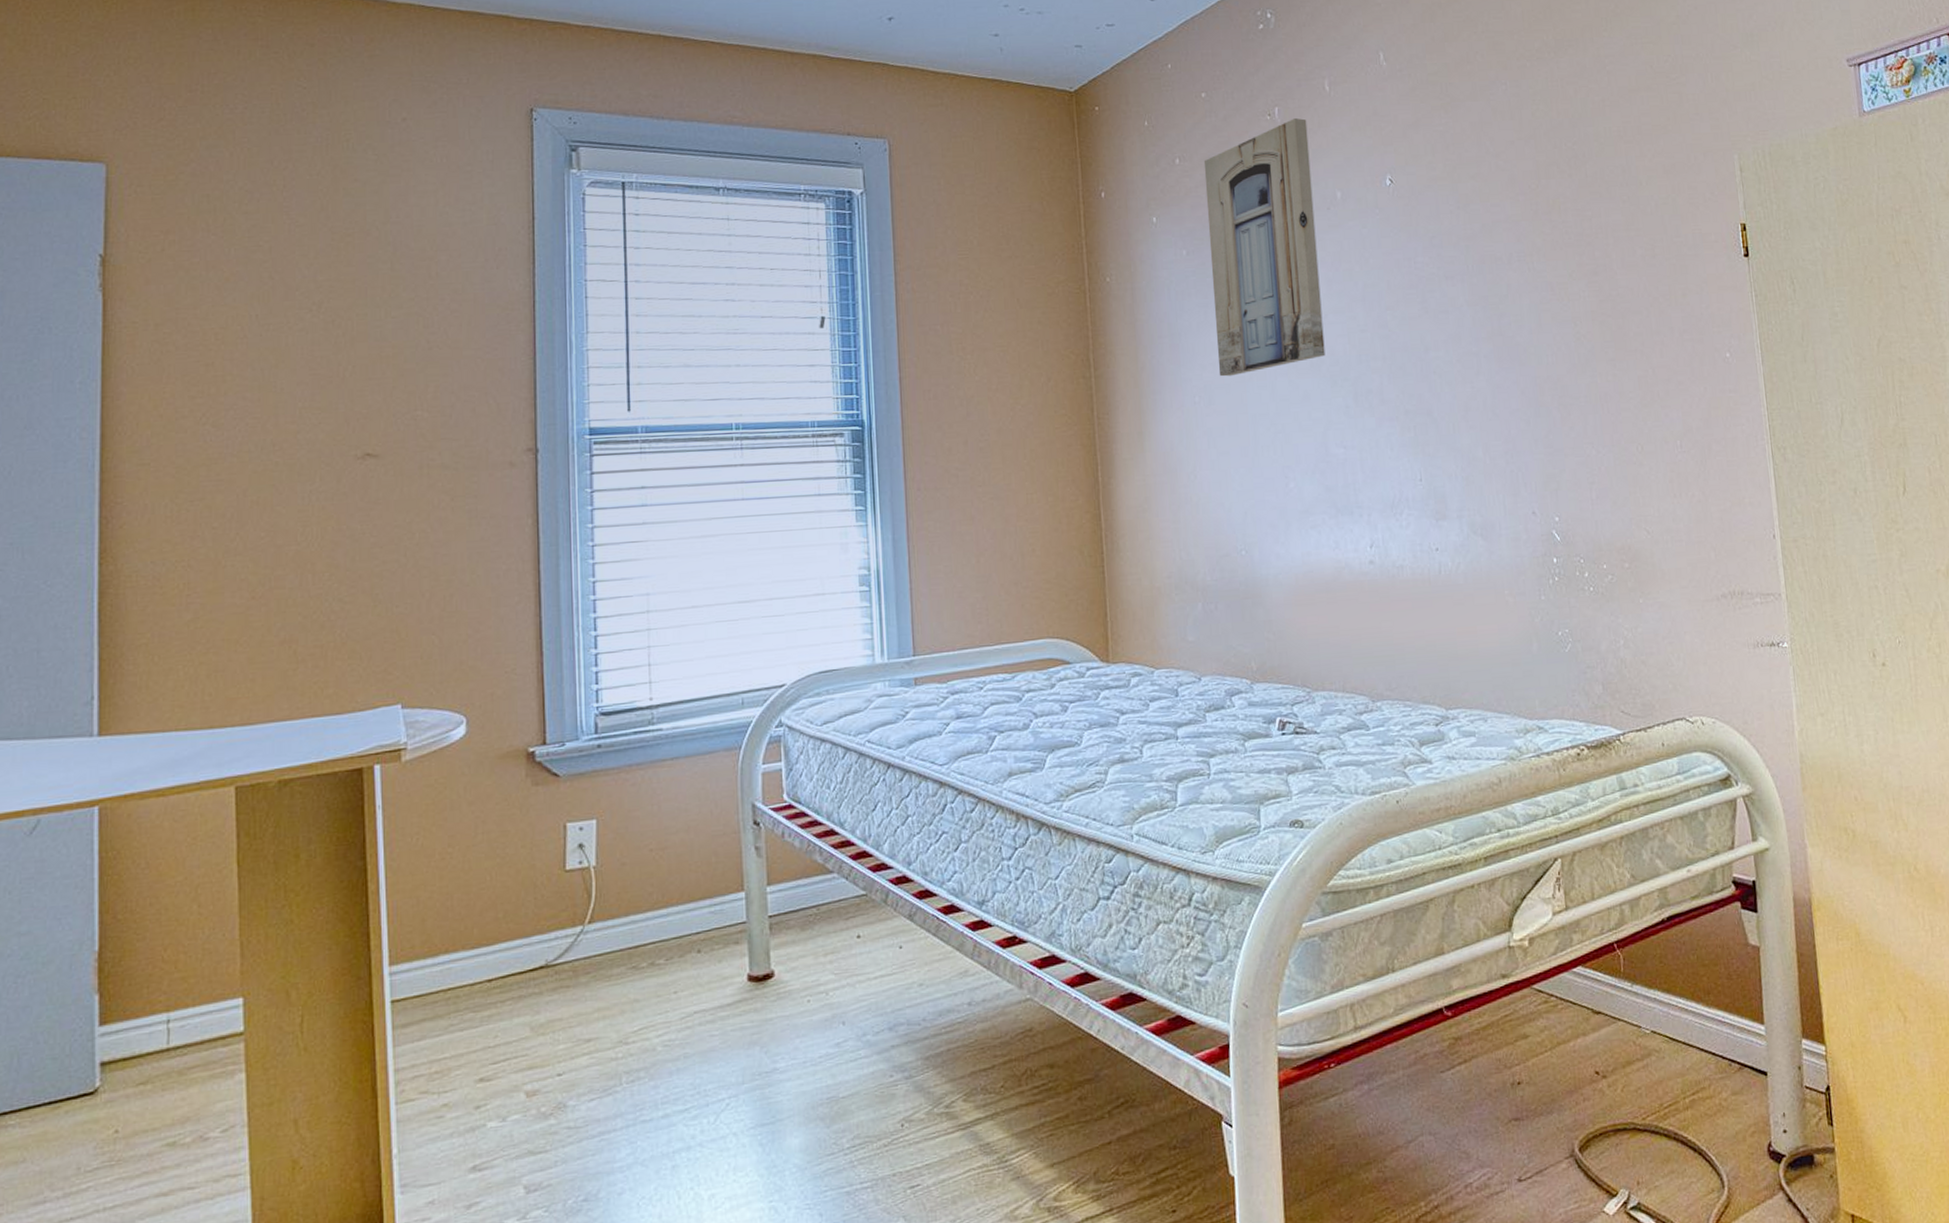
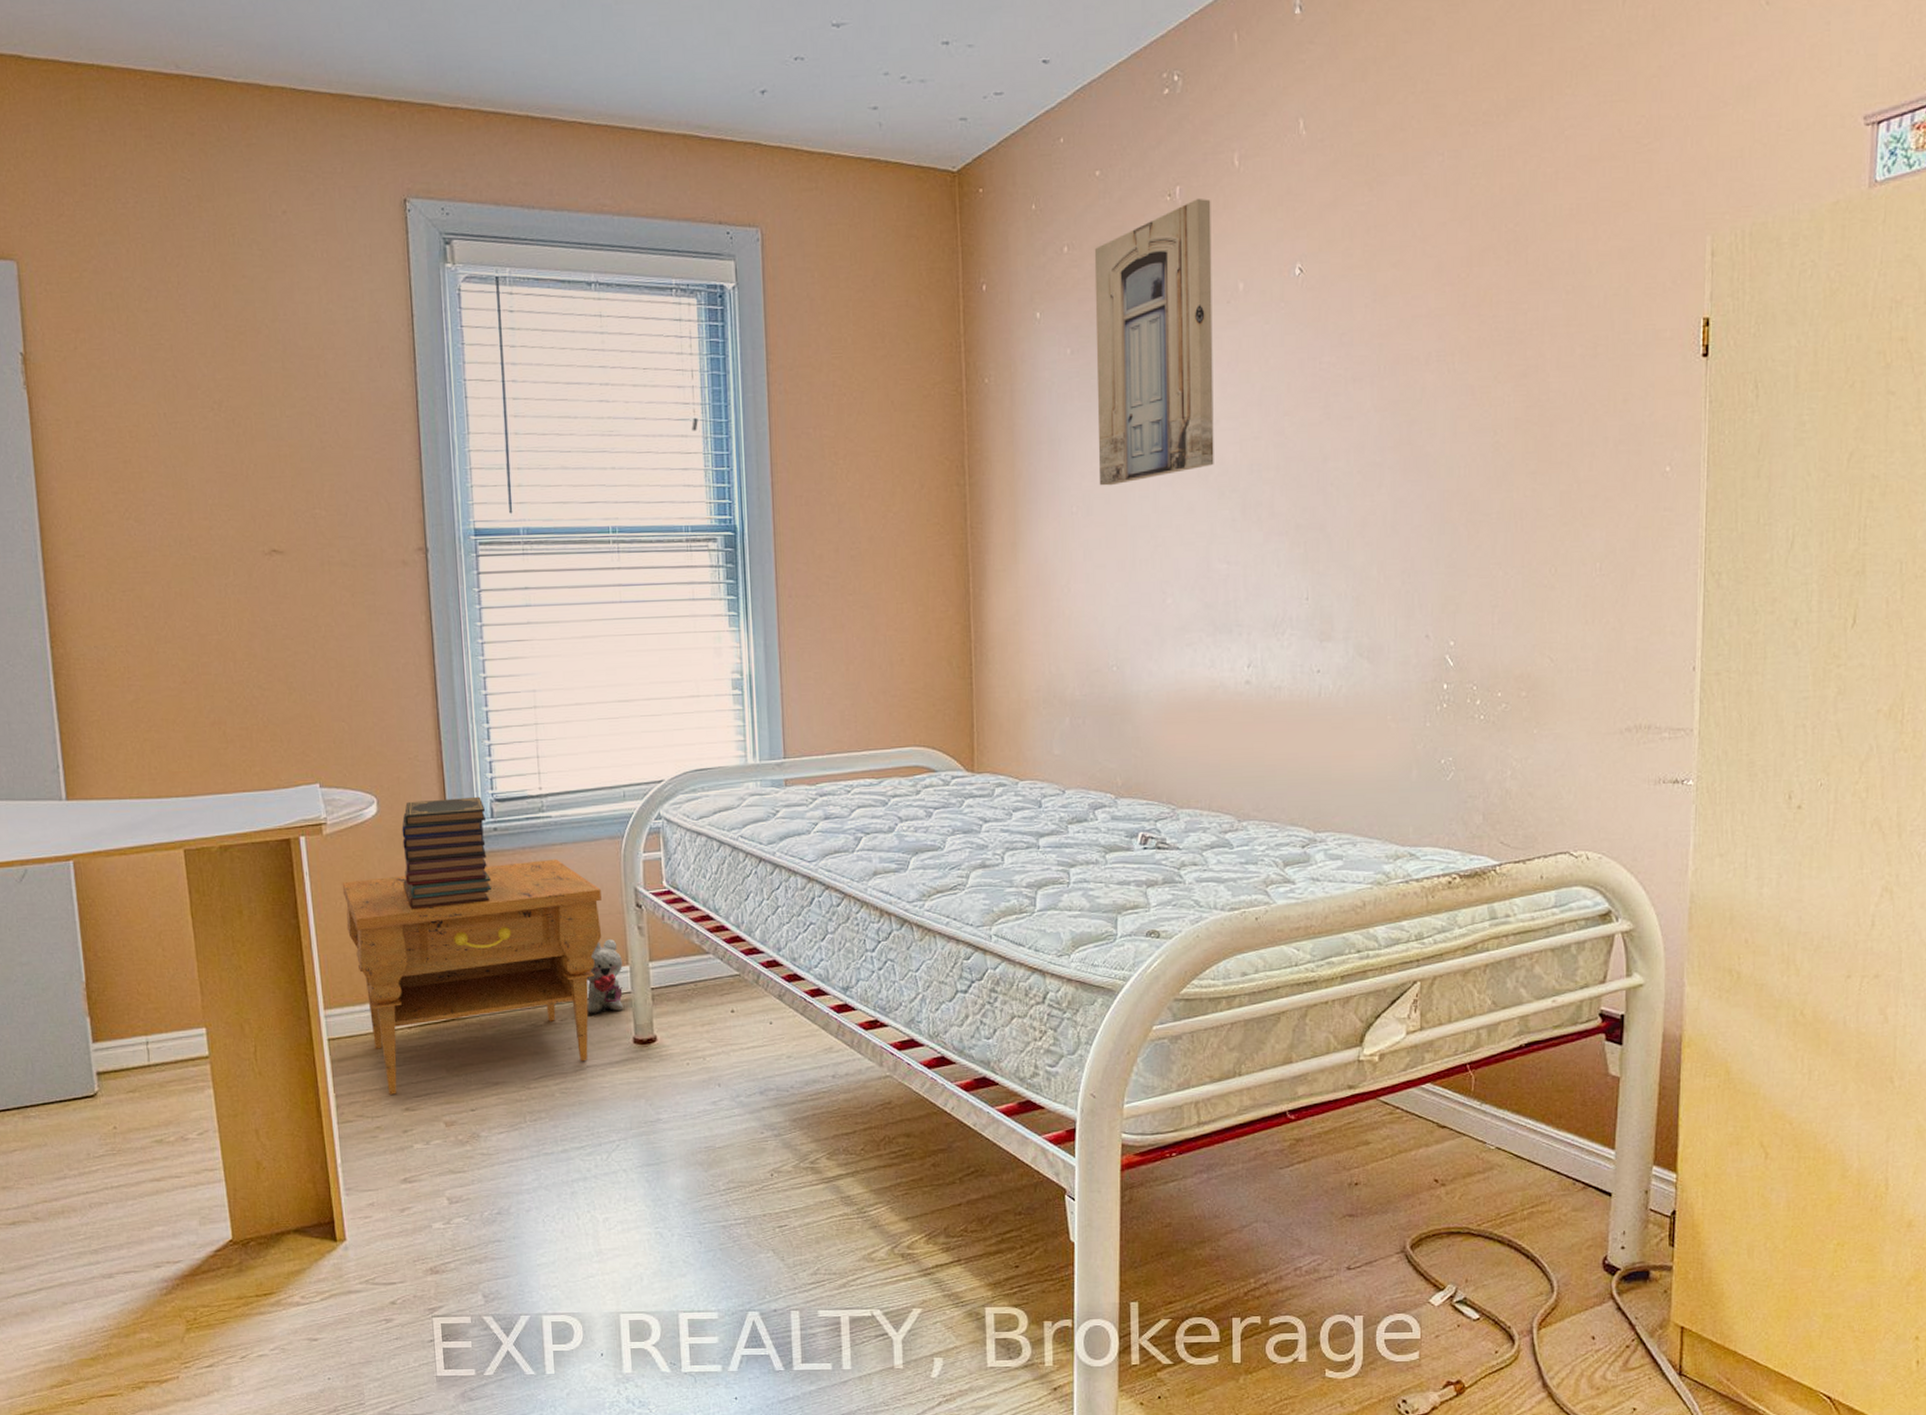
nightstand: none [420,775,715,1063] -> present [342,858,602,1095]
book stack: none [491,710,592,843] -> present [402,796,491,910]
plush toy: none [696,863,737,952] -> present [586,939,624,1015]

